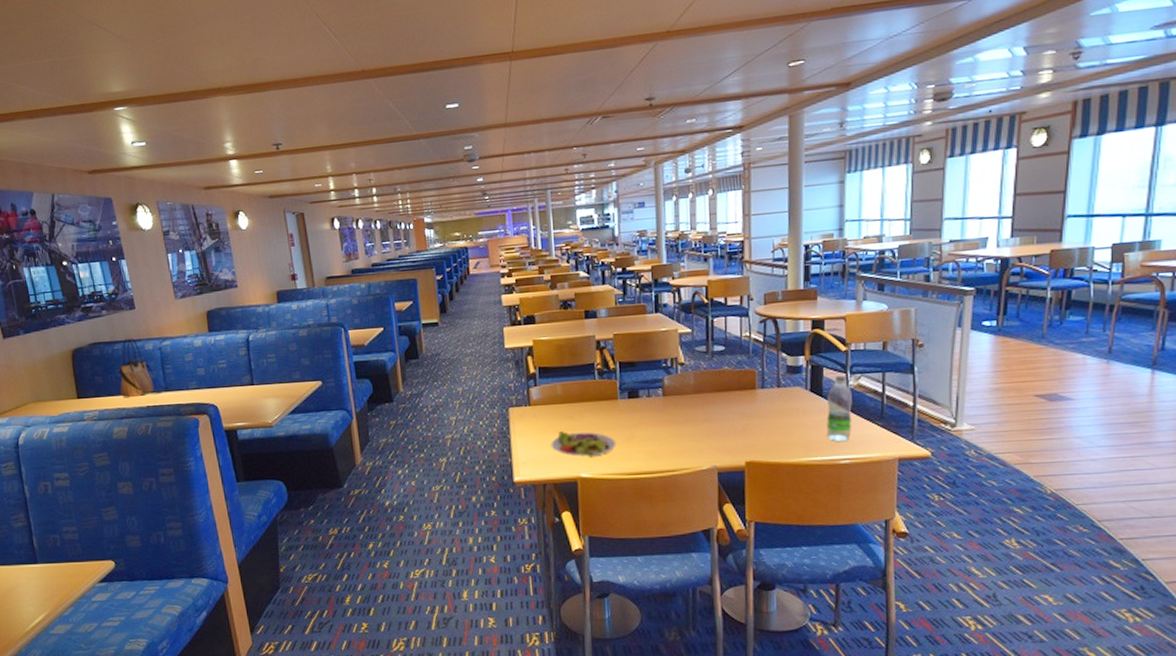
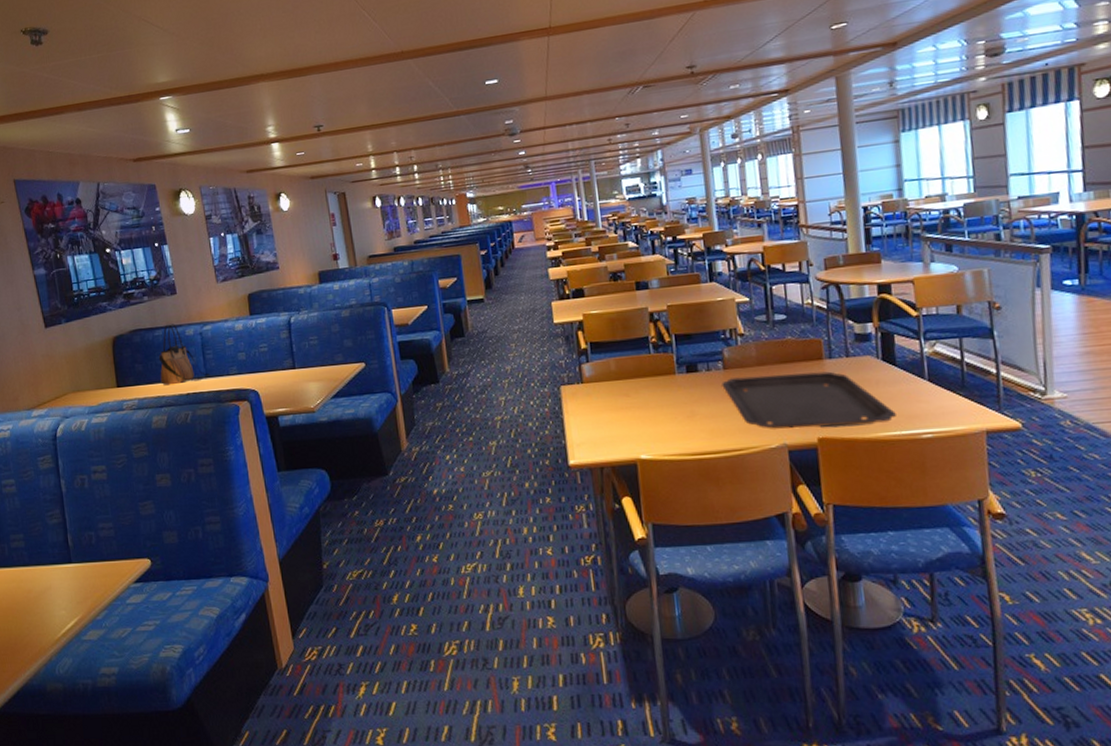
salad plate: present [550,430,617,457] -> none [606,408,677,437]
tray: none [660,400,819,453] -> present [721,371,896,429]
bottle: present [827,375,852,442] -> none [901,342,931,415]

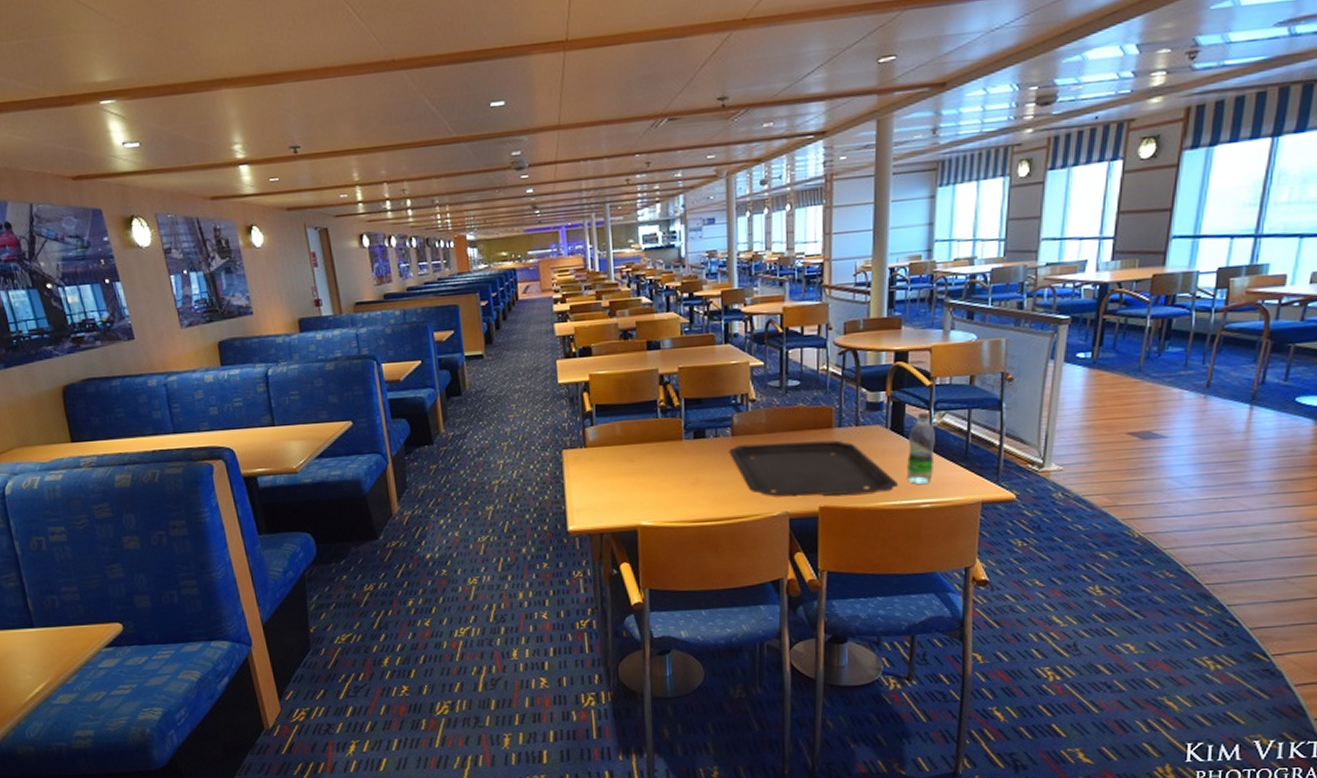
tote bag: present [158,324,211,385] -> none [117,373,179,441]
bottle: none [901,342,931,415] -> present [907,412,935,485]

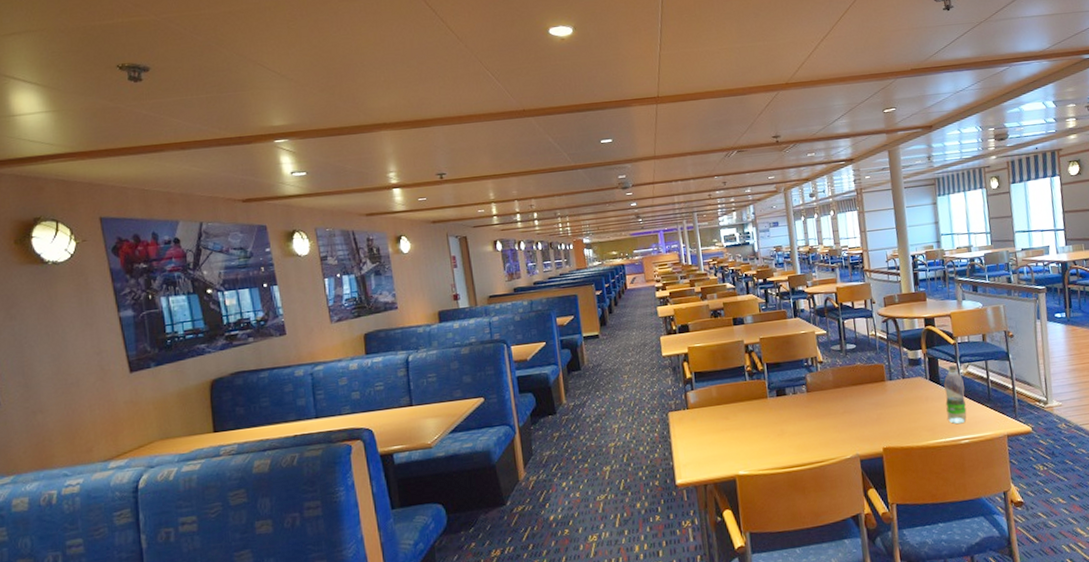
tray: present [729,440,898,498] -> none [805,391,942,443]

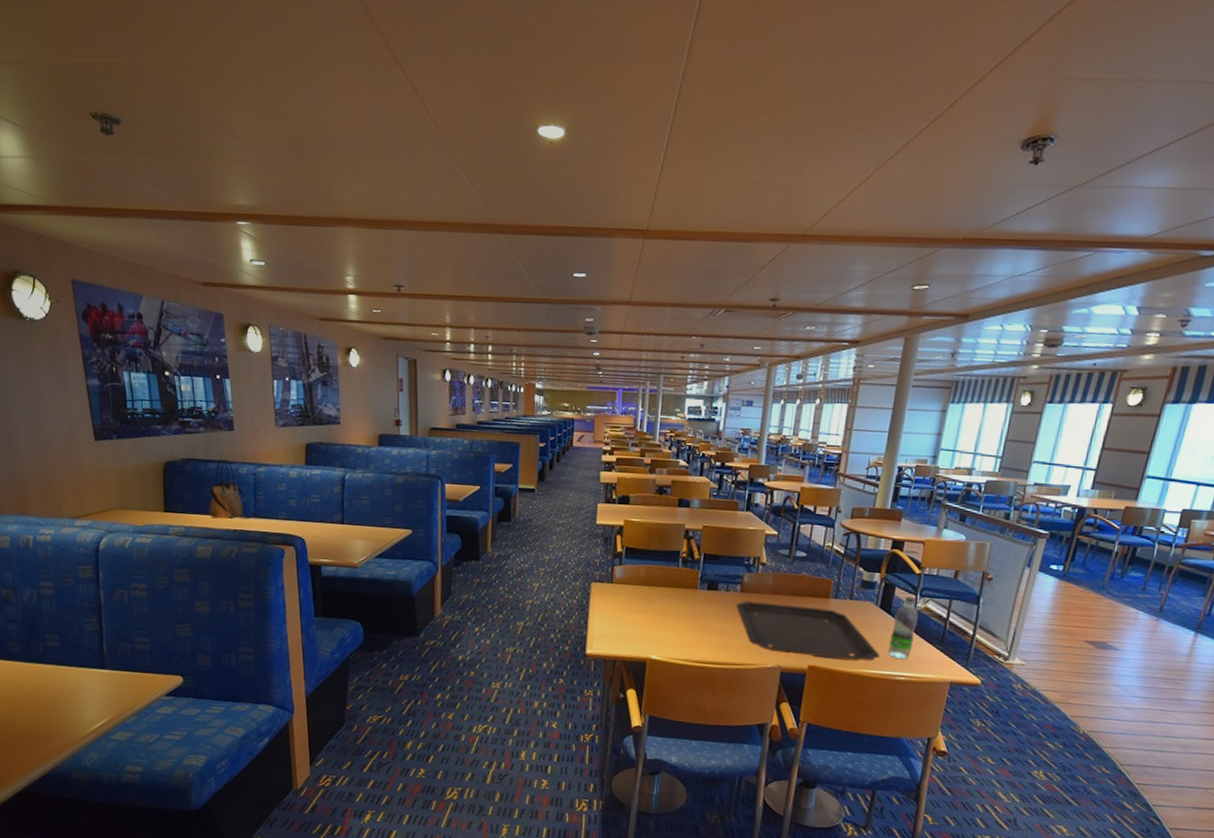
tote bag: none [263,365,321,428] -> present [209,459,260,520]
tray: none [805,391,942,443] -> present [736,601,880,661]

